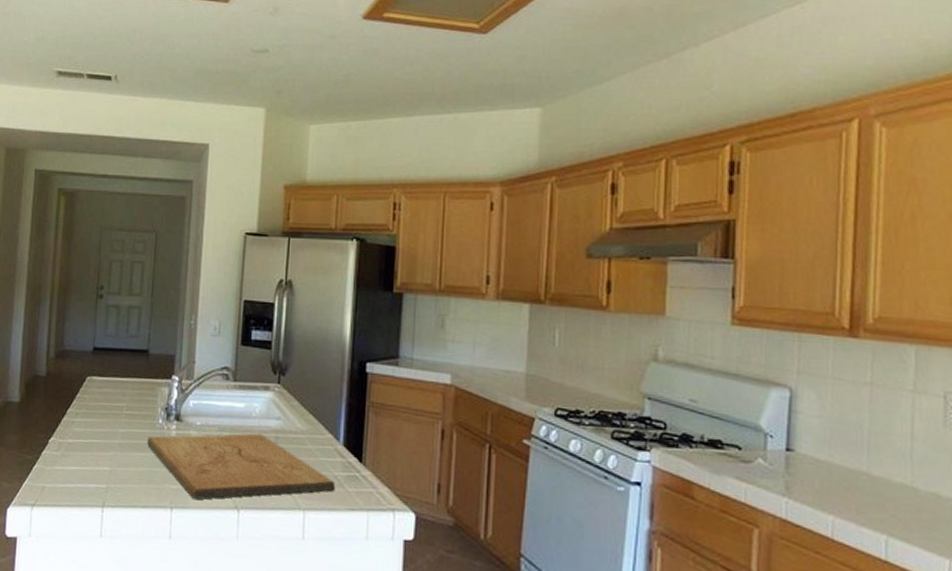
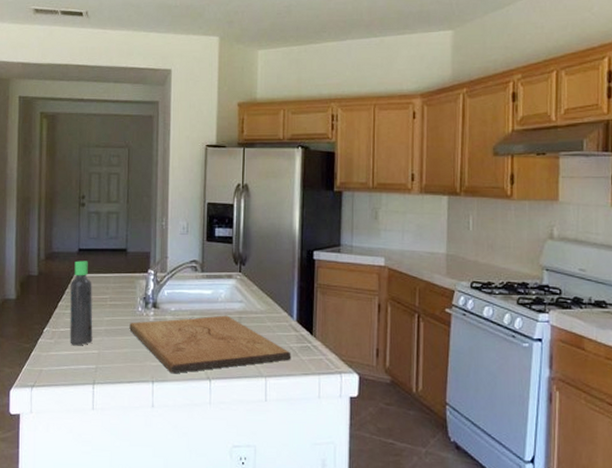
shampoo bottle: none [78,361,107,460] -> present [70,261,93,345]

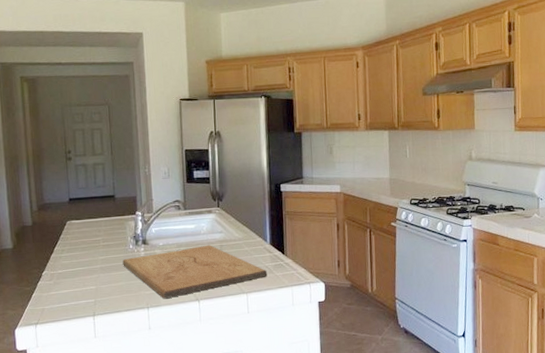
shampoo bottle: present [70,261,93,345] -> none [64,208,90,284]

